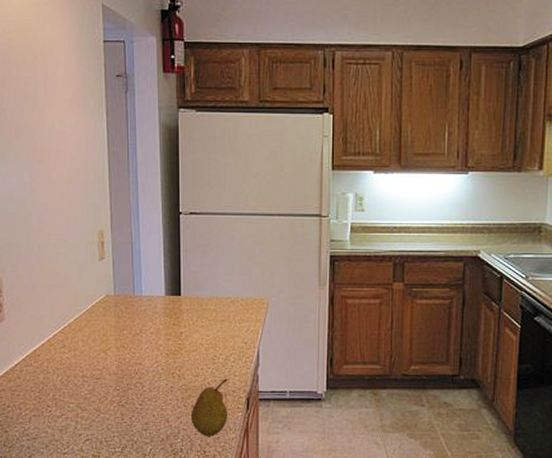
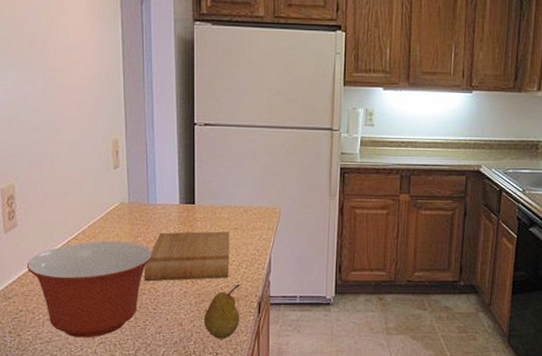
mixing bowl: none [13,334,139,435] -> present [26,241,153,338]
cutting board: none [129,323,217,376] -> present [143,231,230,282]

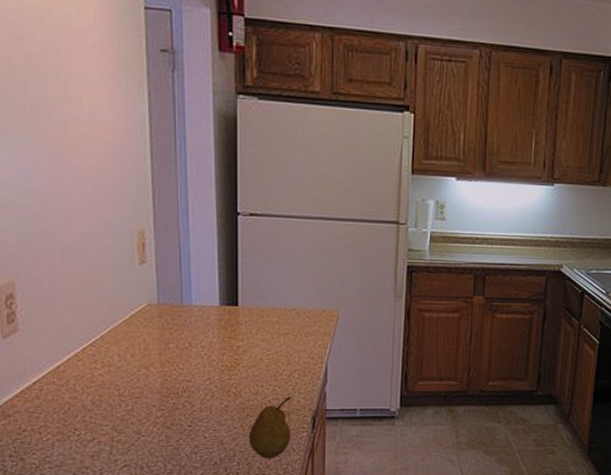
mixing bowl: present [26,241,153,338] -> none [30,348,188,461]
cutting board: present [143,231,230,282] -> none [176,336,279,395]

